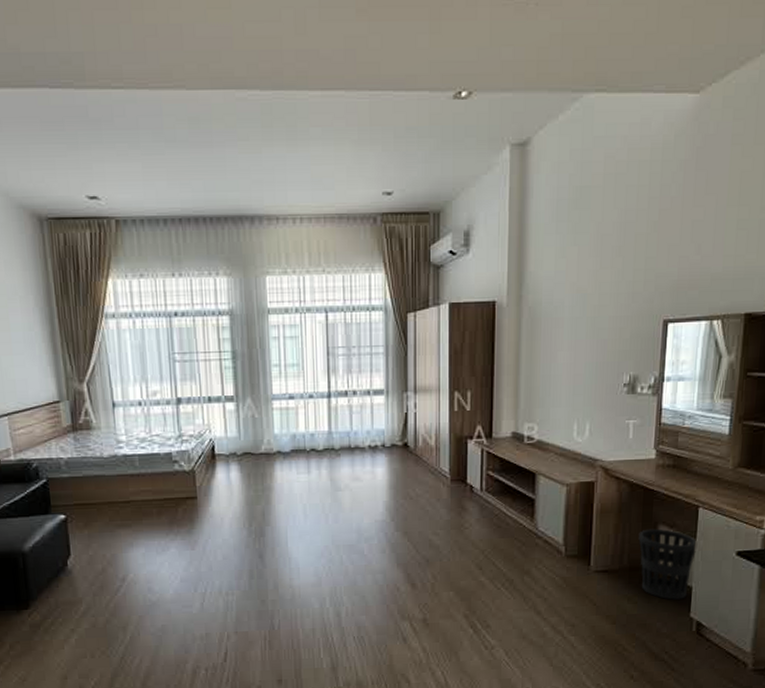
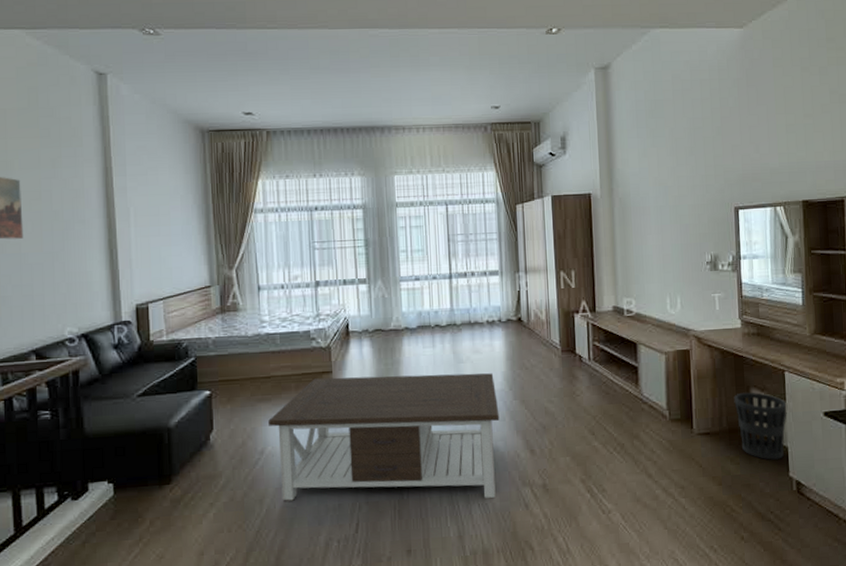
coffee table: none [129,502,379,632] -> present [268,373,500,501]

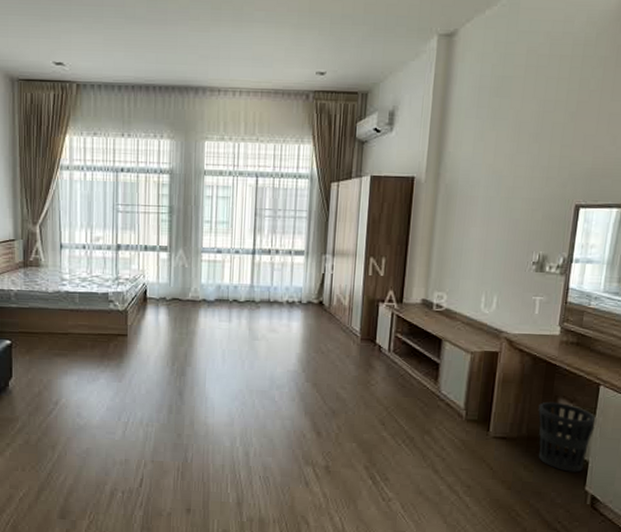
coffee table: present [268,373,500,501] -> none [64,340,290,473]

